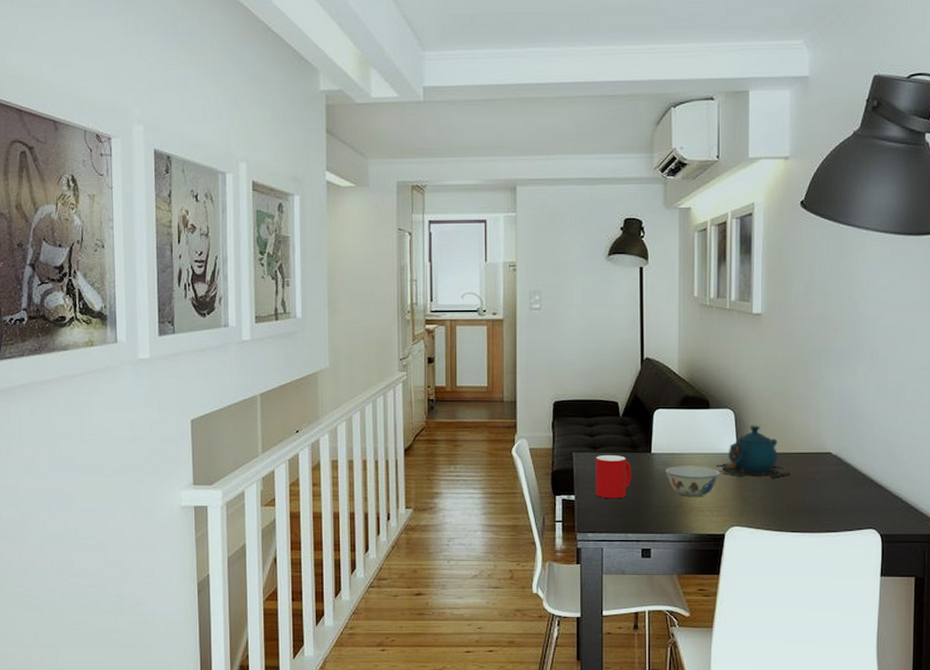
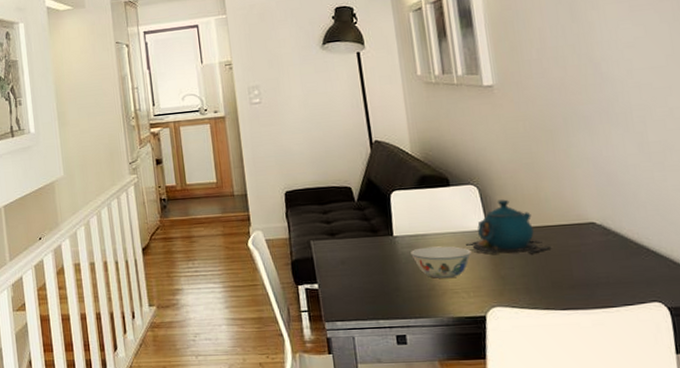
cup: present [595,455,632,499] -> none [335,240,376,286]

